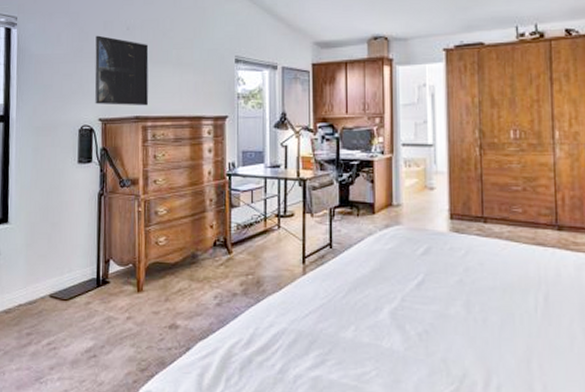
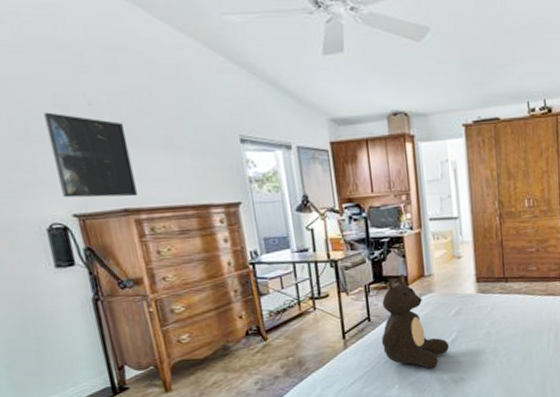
teddy bear: none [341,201,415,312] -> present [381,274,450,368]

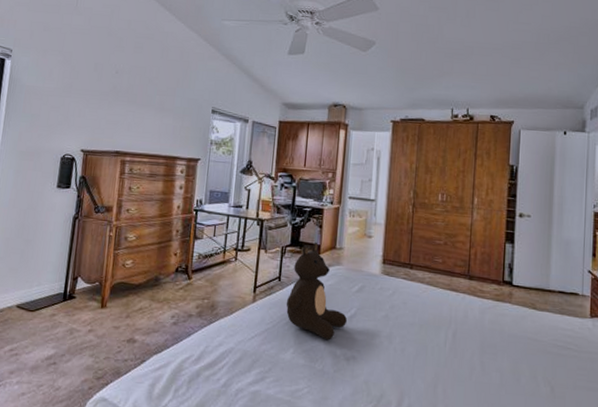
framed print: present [43,112,138,198] -> none [79,75,135,143]

